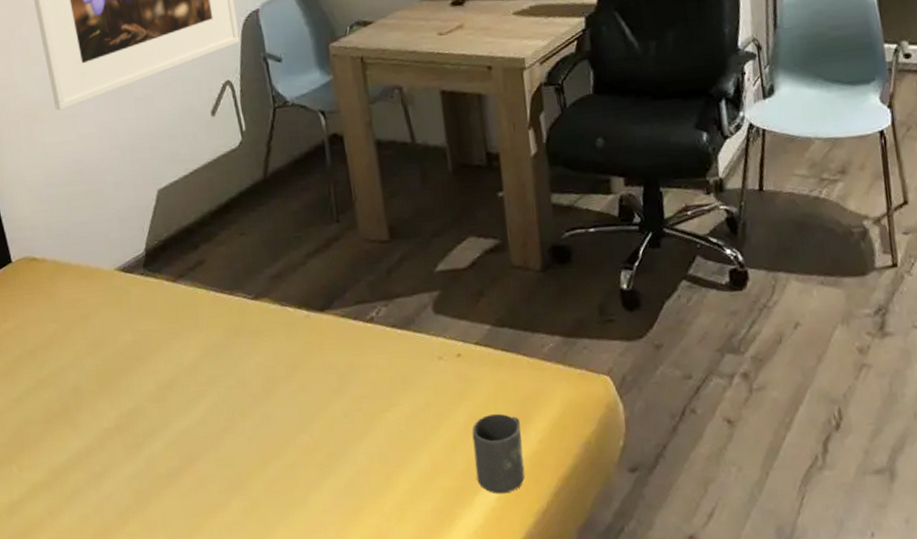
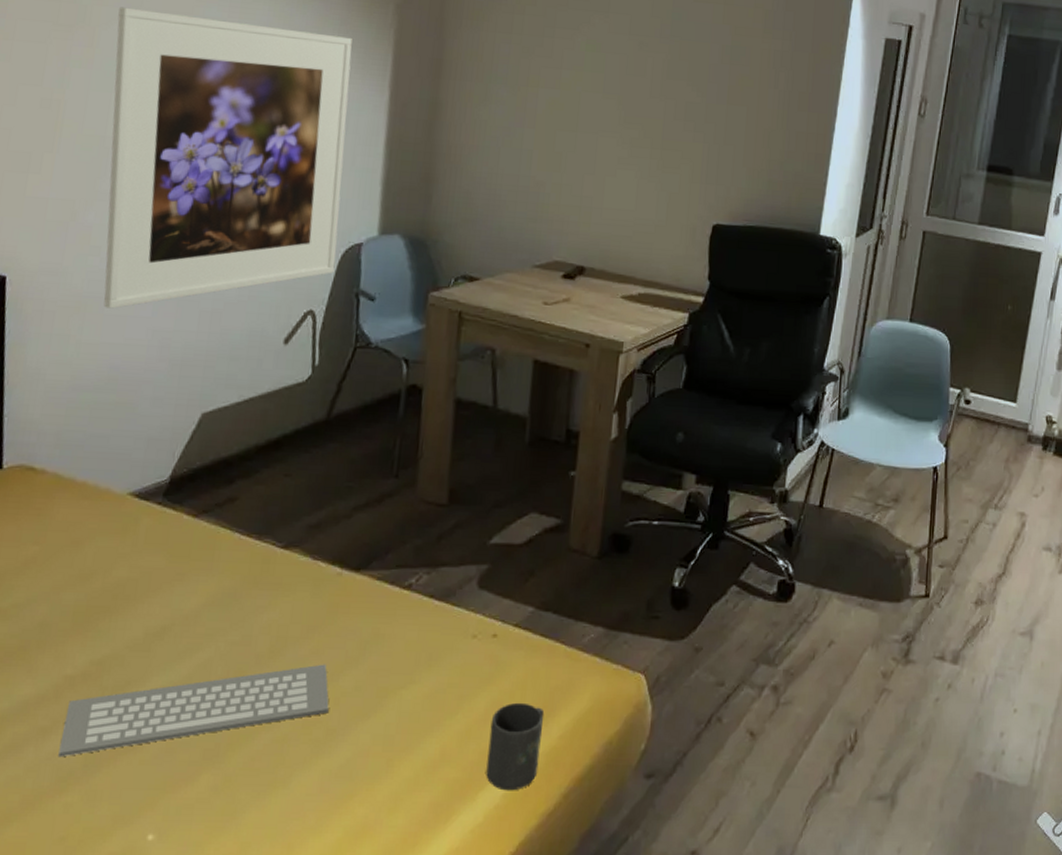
computer keyboard: none [111,397,325,496] -> present [58,664,329,758]

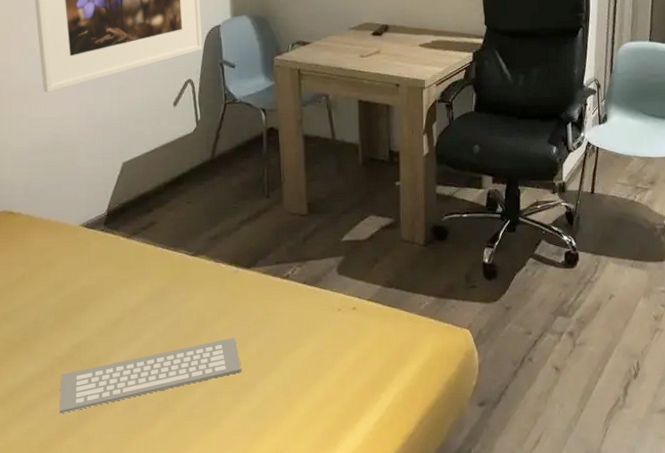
mug: present [486,702,545,791] -> none [359,356,398,421]

